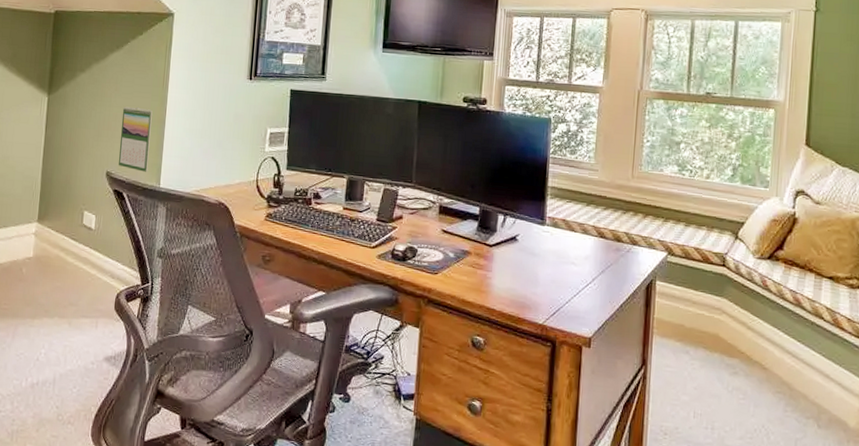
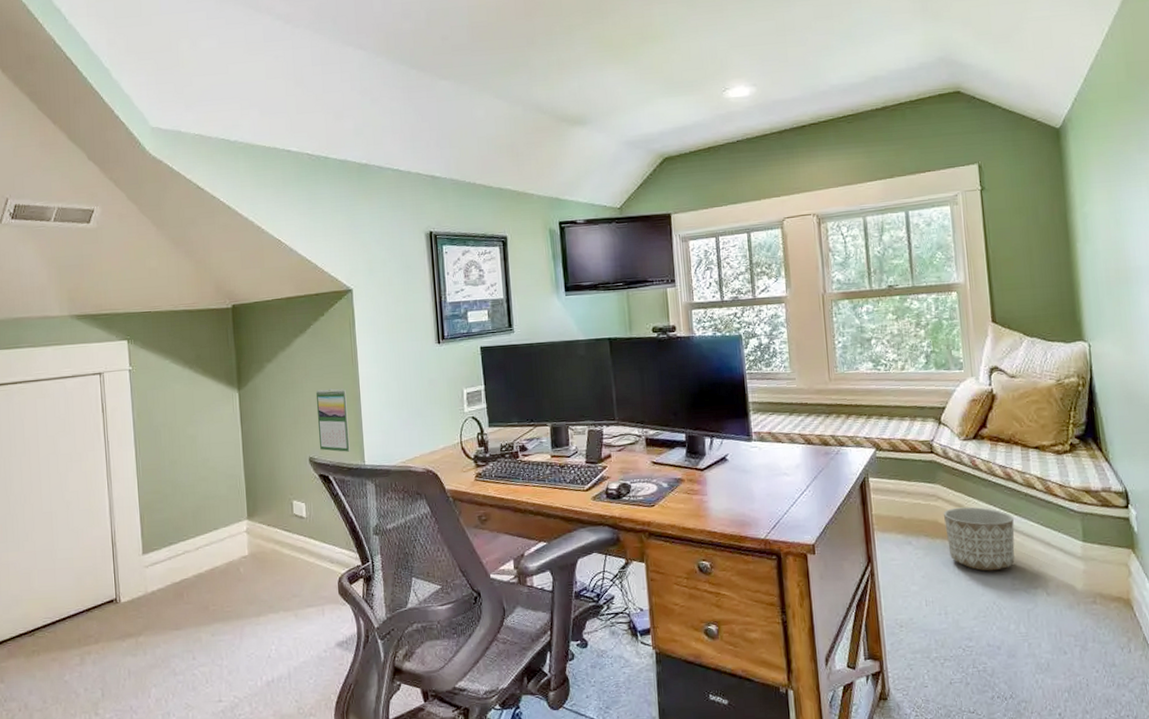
planter: none [725,324,796,394] -> present [944,507,1015,571]

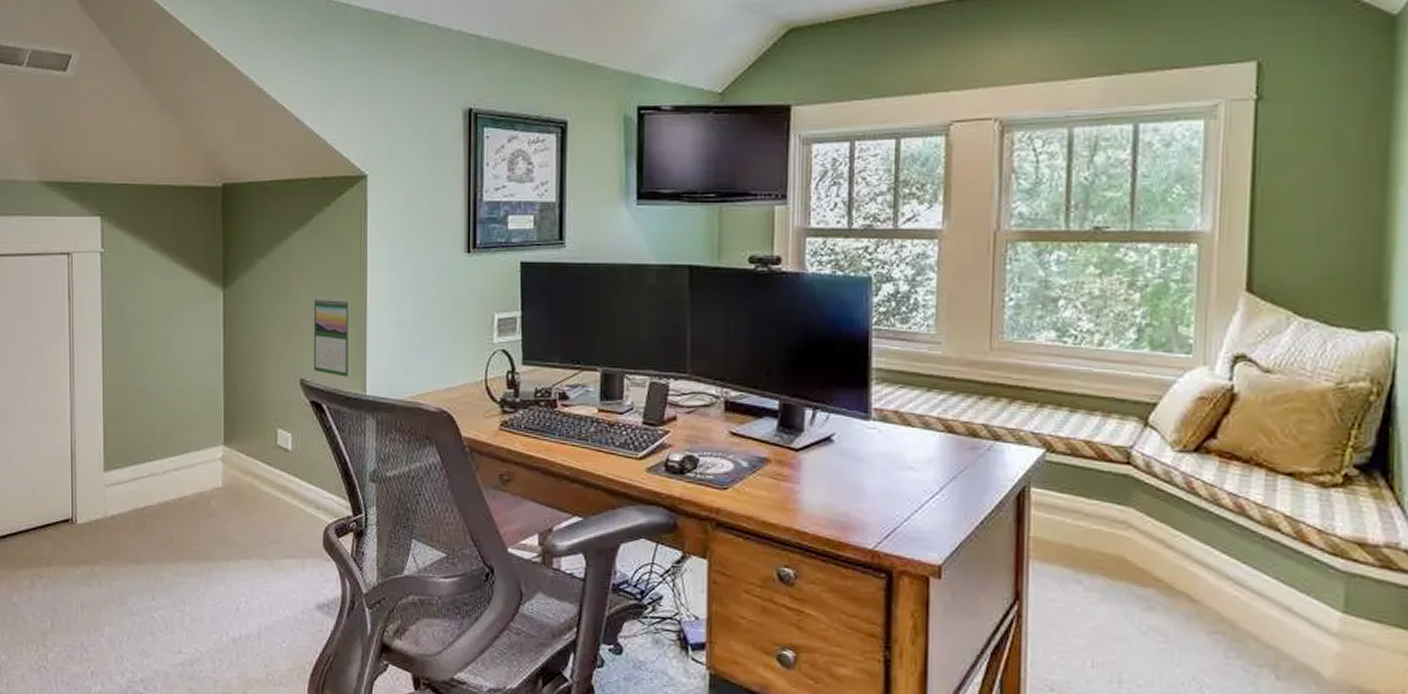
planter: present [944,507,1015,571] -> none [1134,542,1240,635]

